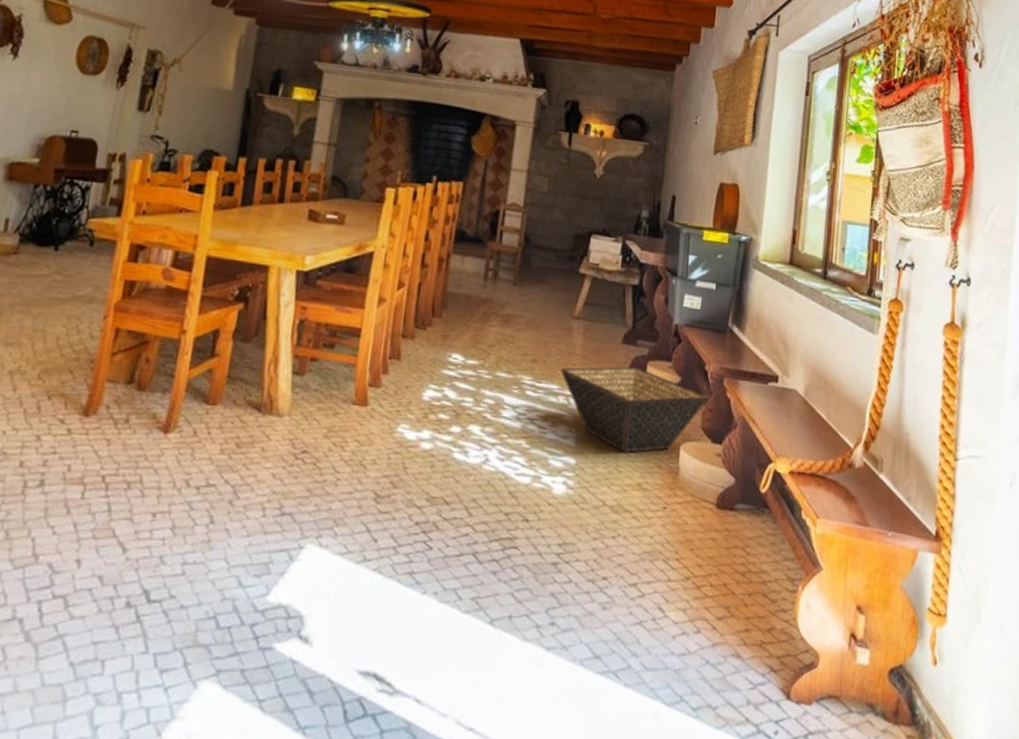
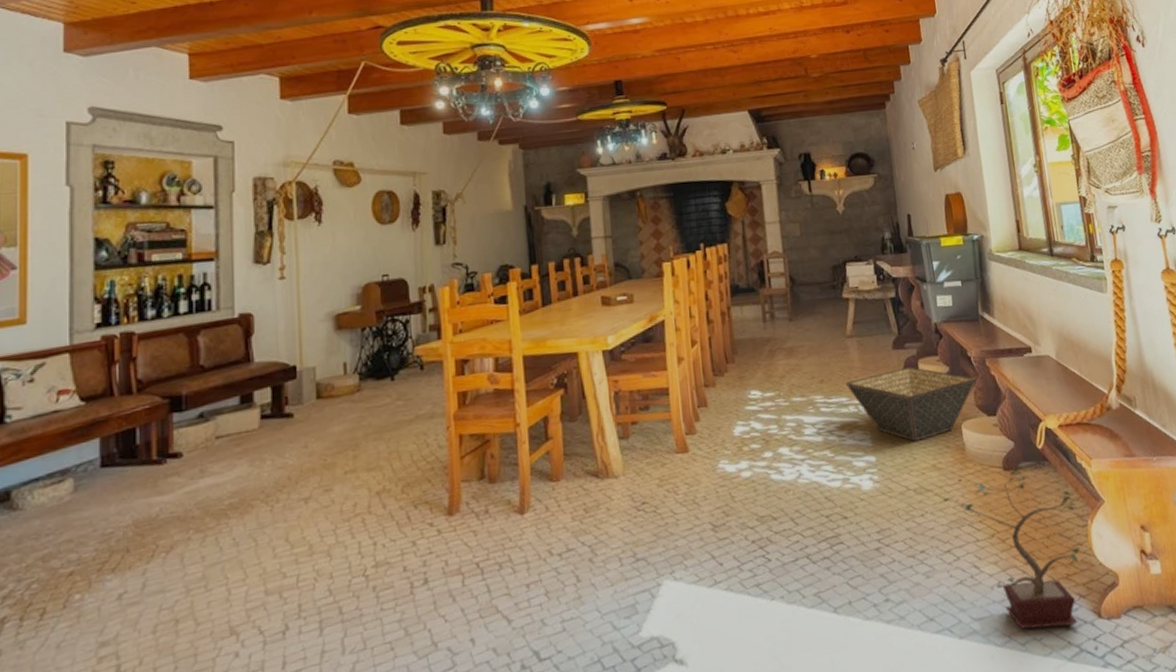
potted plant: none [637,507,790,700] -> present [939,467,1082,630]

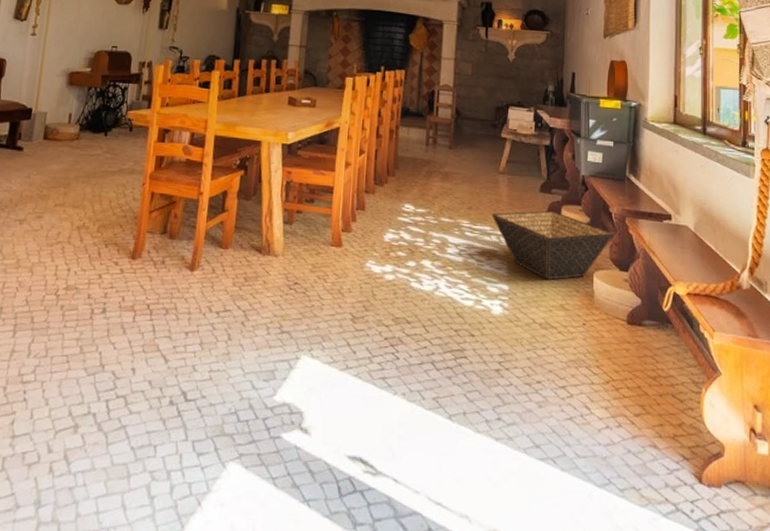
potted plant: present [939,467,1082,630] -> none [562,323,693,483]

